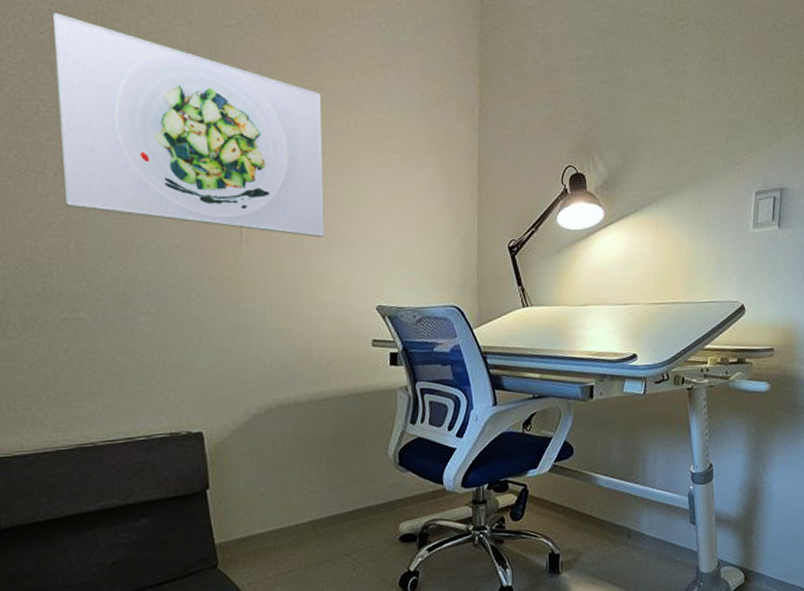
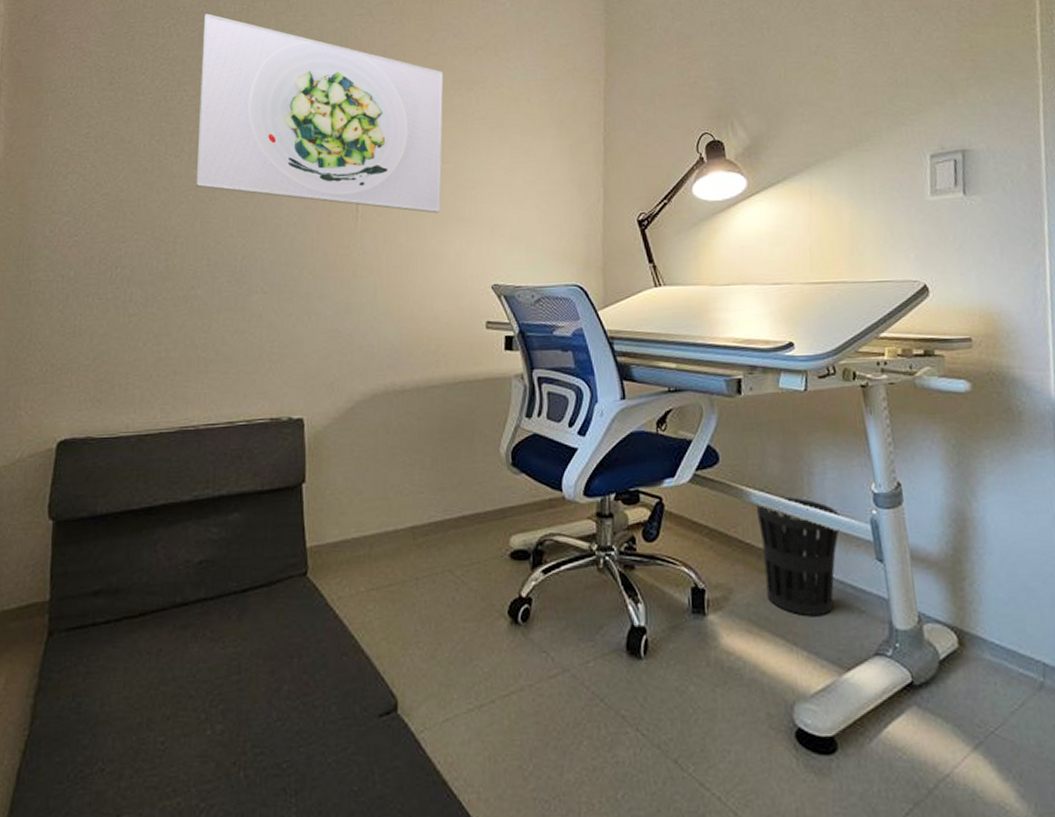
wastebasket: none [601,479,665,568] -> present [756,496,840,616]

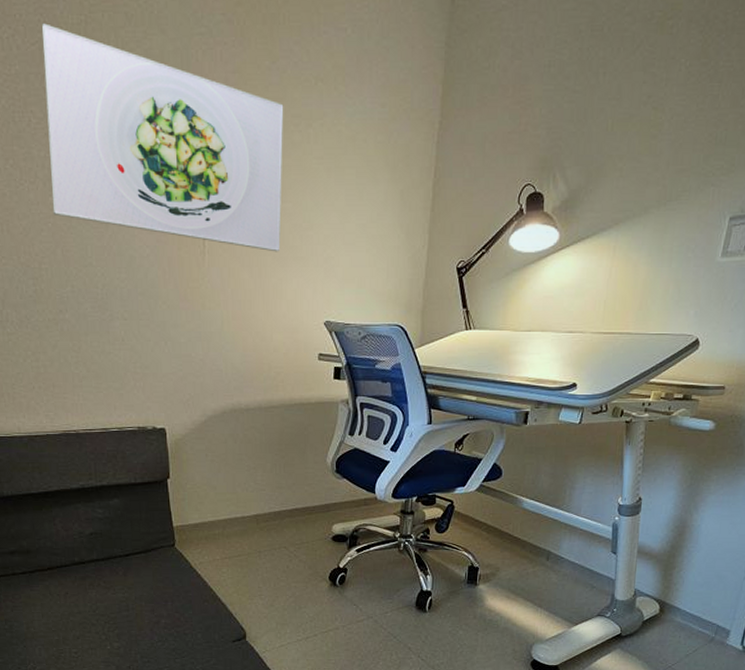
wastebasket: present [756,496,840,616] -> none [525,504,590,588]

